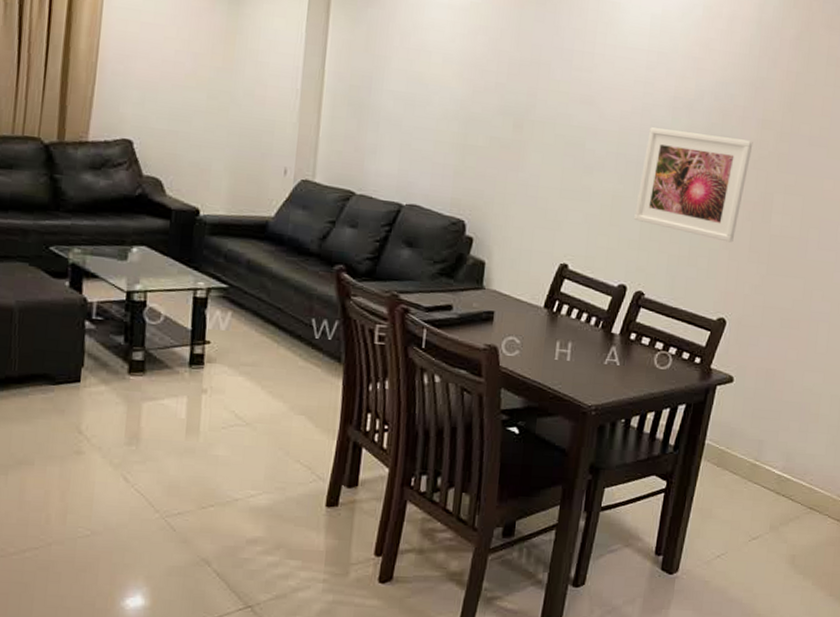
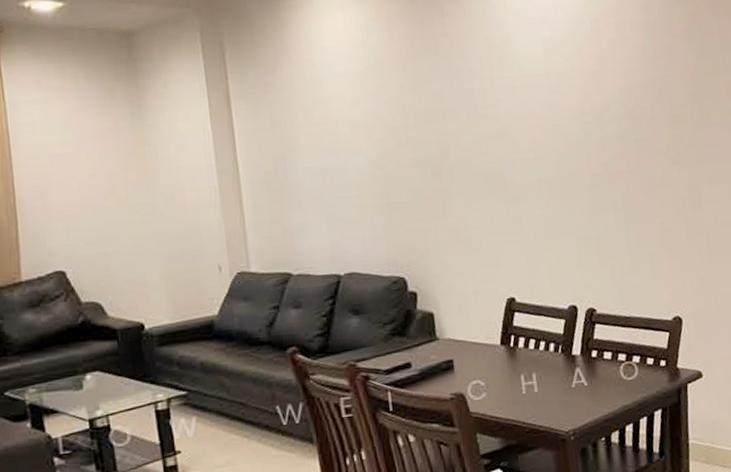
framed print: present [634,127,753,243] -> none [565,138,671,242]

